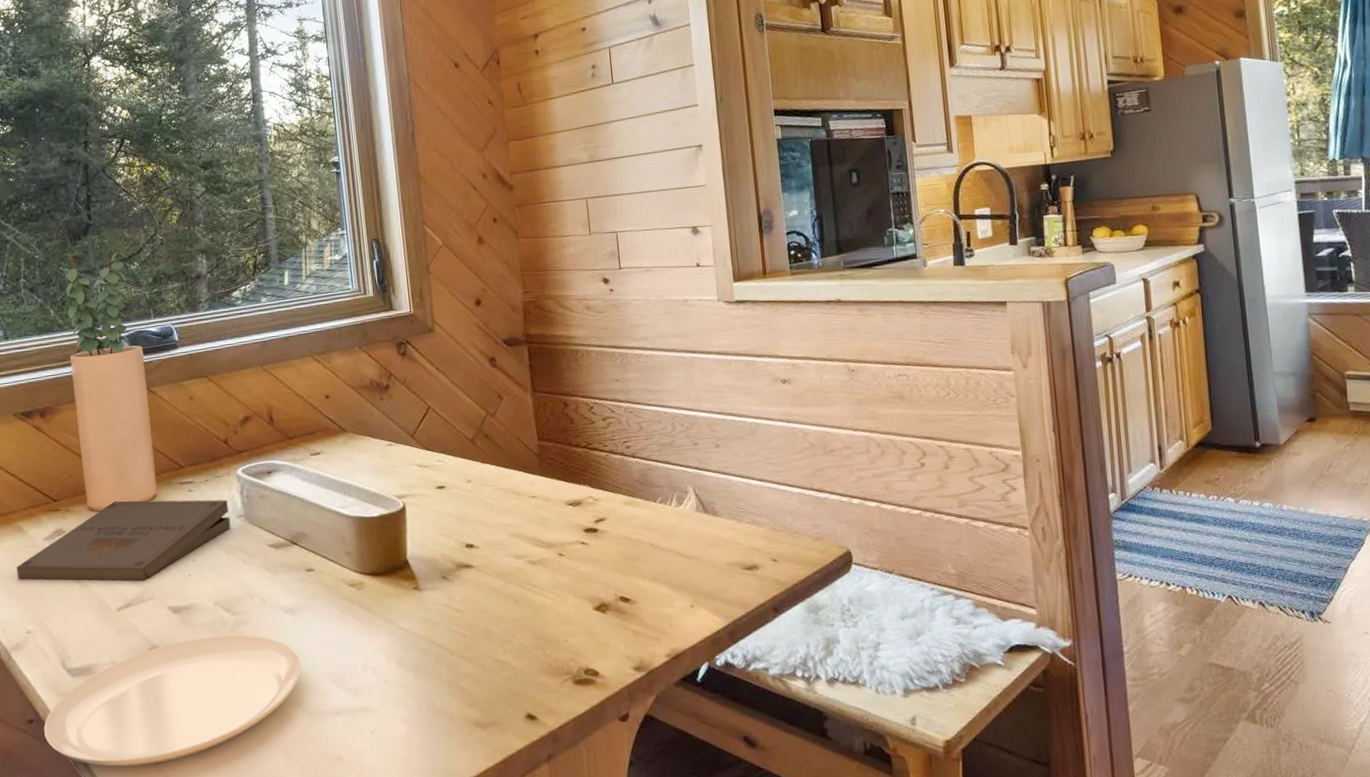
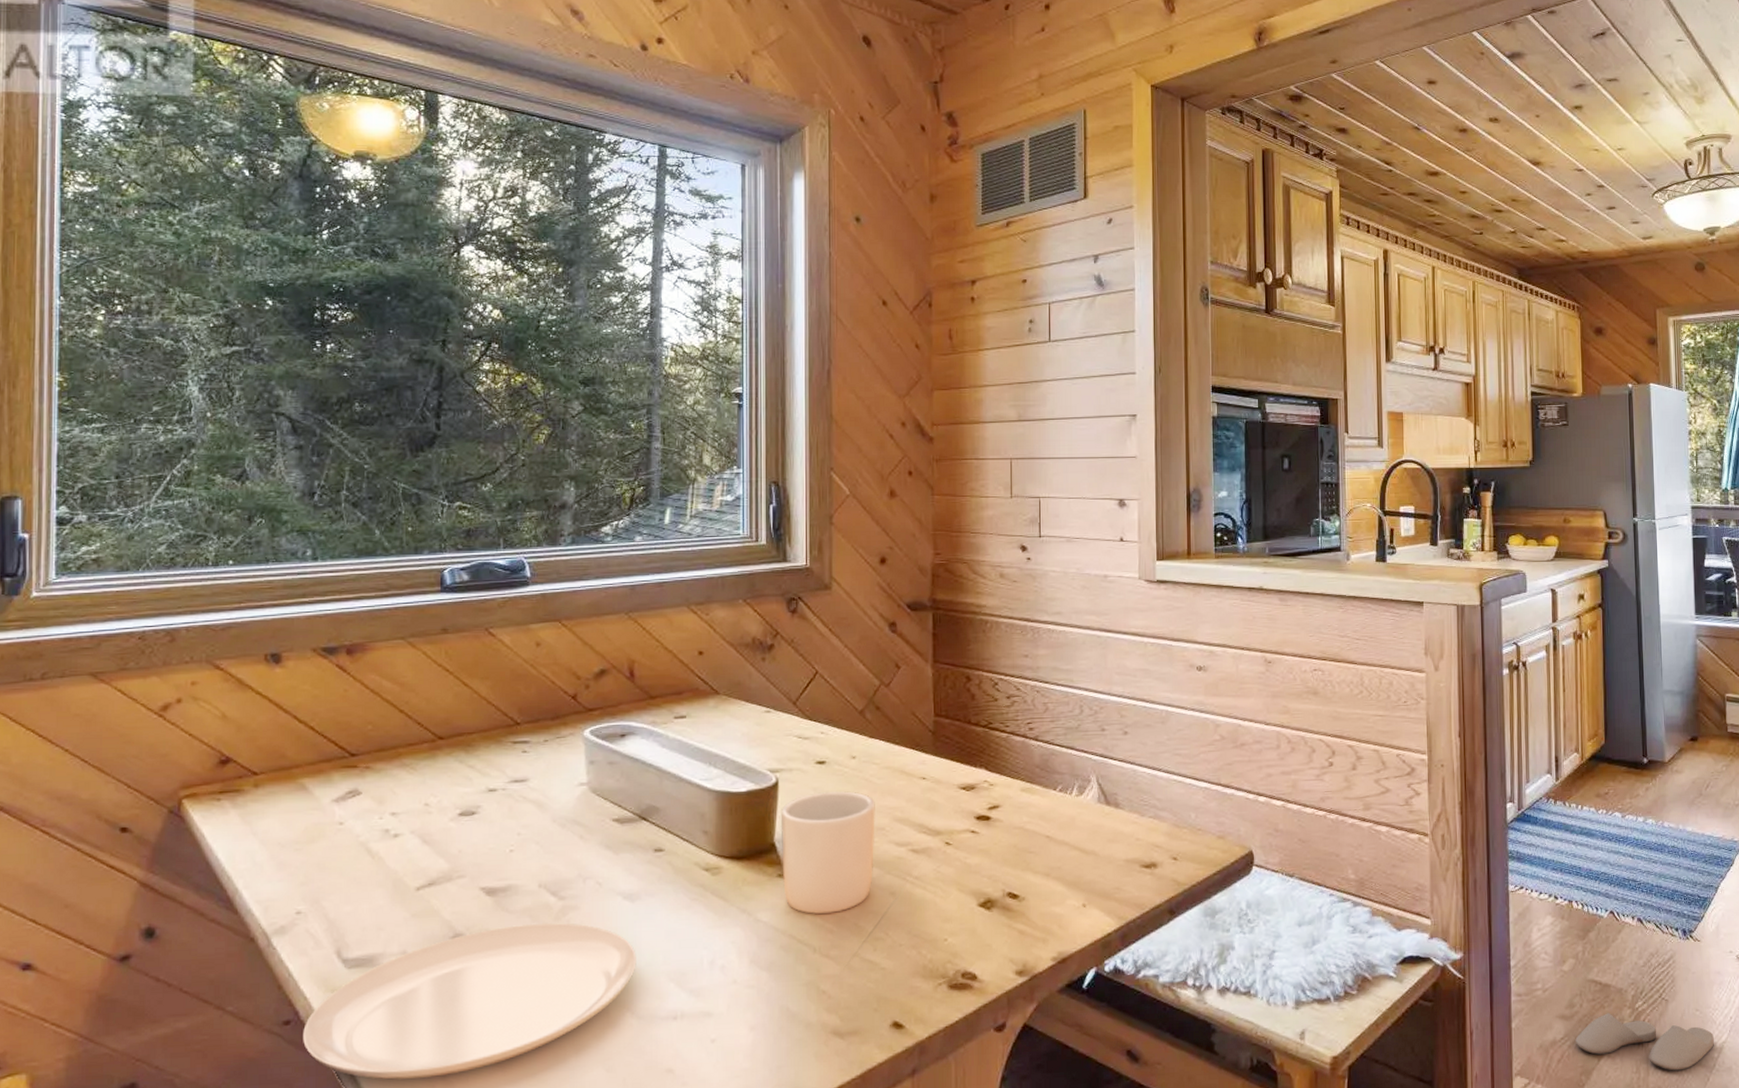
pizza box: present [16,499,231,581] -> none [292,759,570,856]
vase: present [65,238,157,512] -> none [392,454,485,771]
mug: none [411,511,497,621] -> present [780,791,875,914]
slippers: none [1198,695,1352,752] -> present [1575,1013,1714,1071]

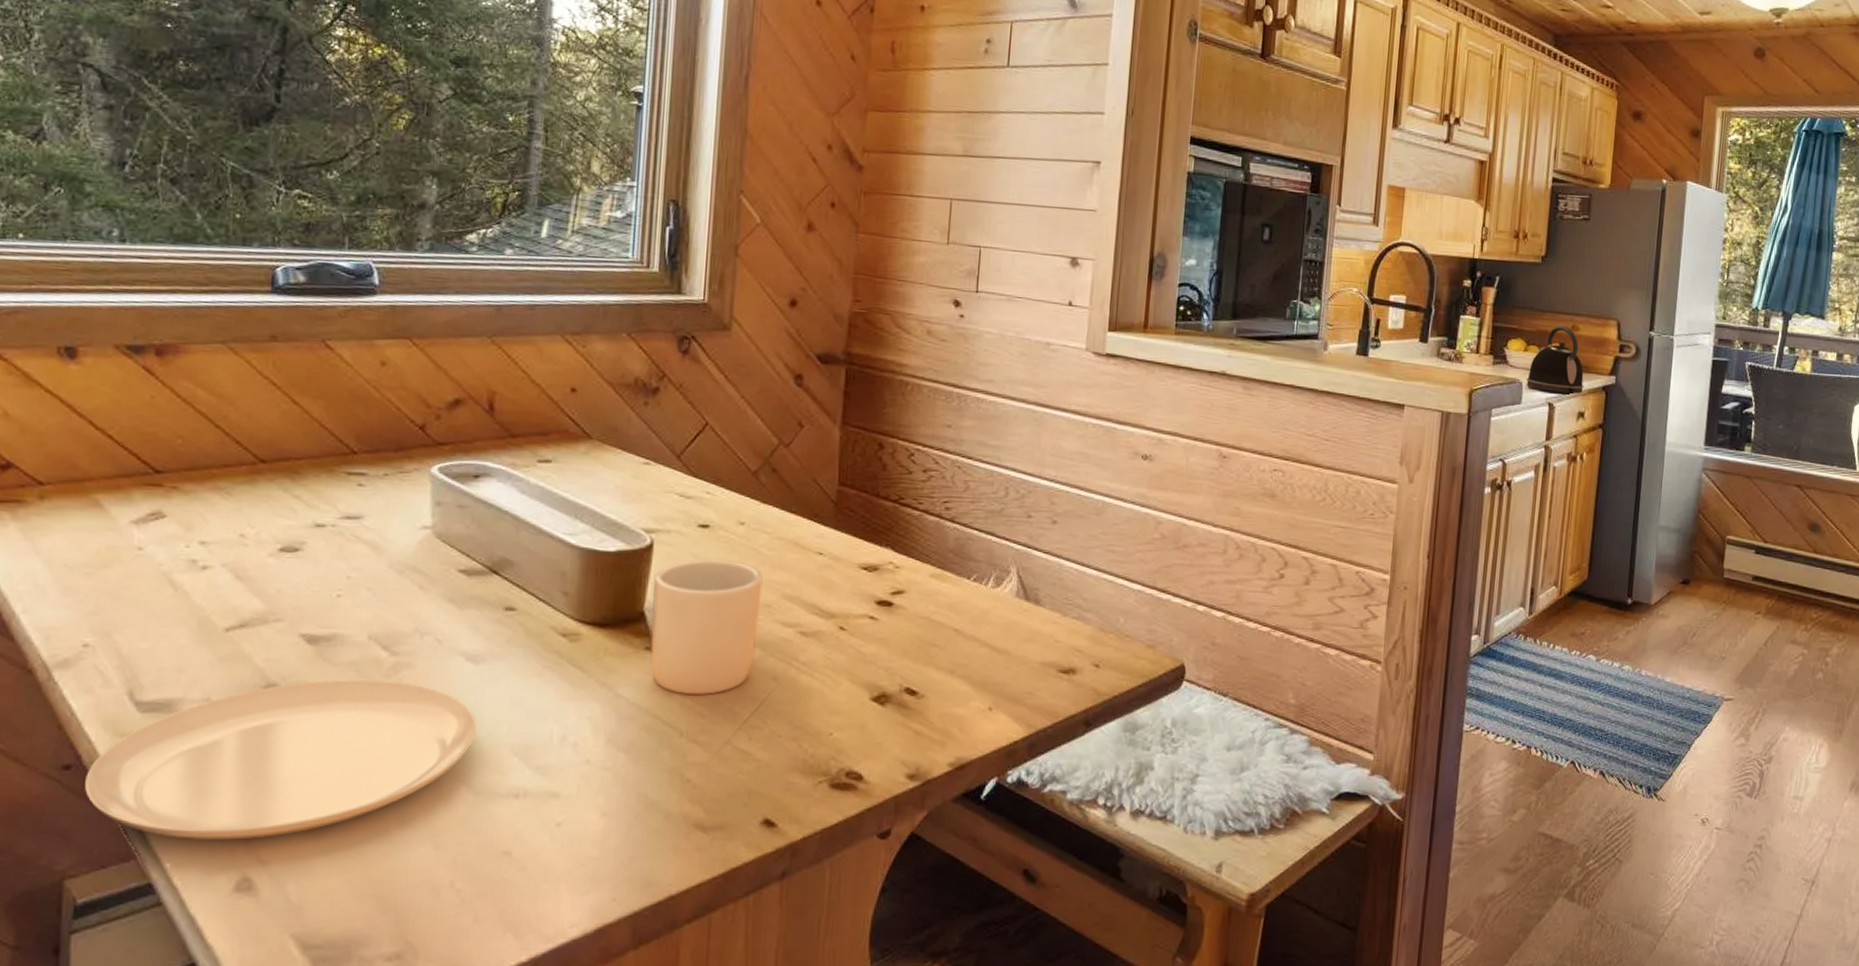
kettle: none [1529,519,1581,579] -> present [1526,325,1584,394]
slippers: present [1575,1013,1714,1071] -> none [1516,869,1666,936]

